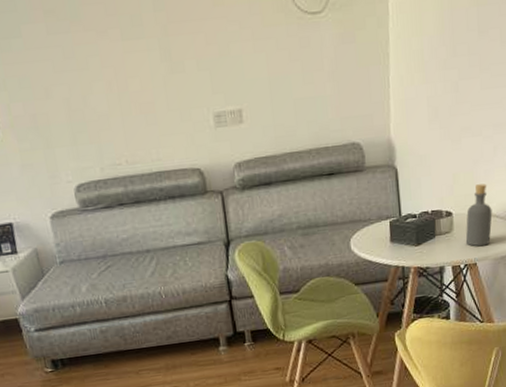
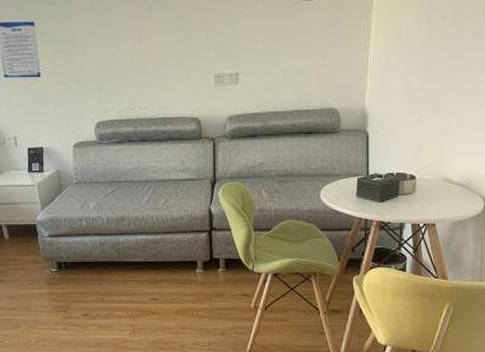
bottle: present [465,183,493,247] -> none [426,154,454,209]

